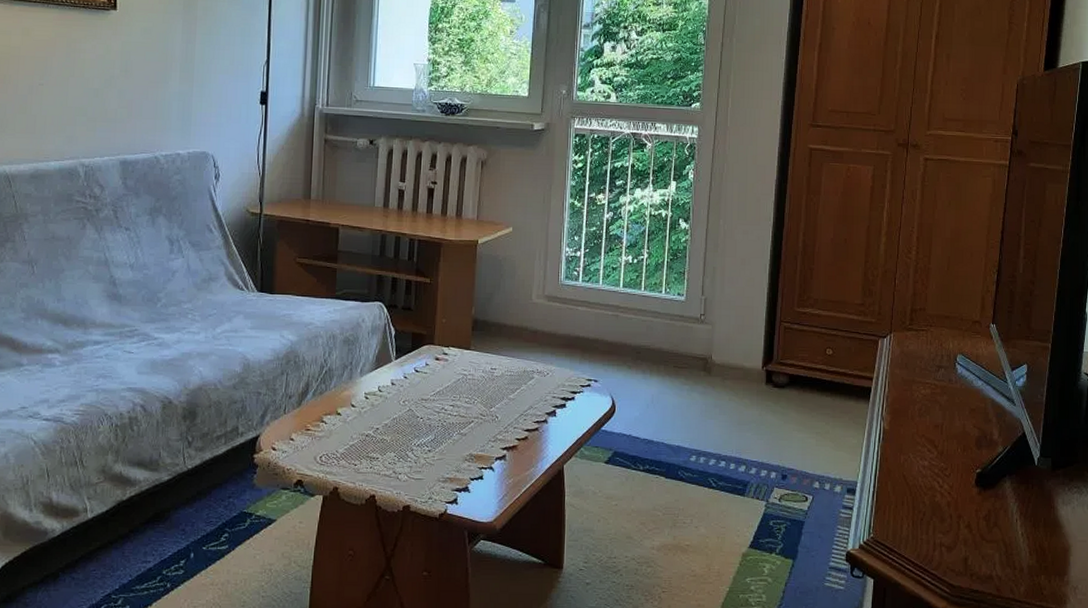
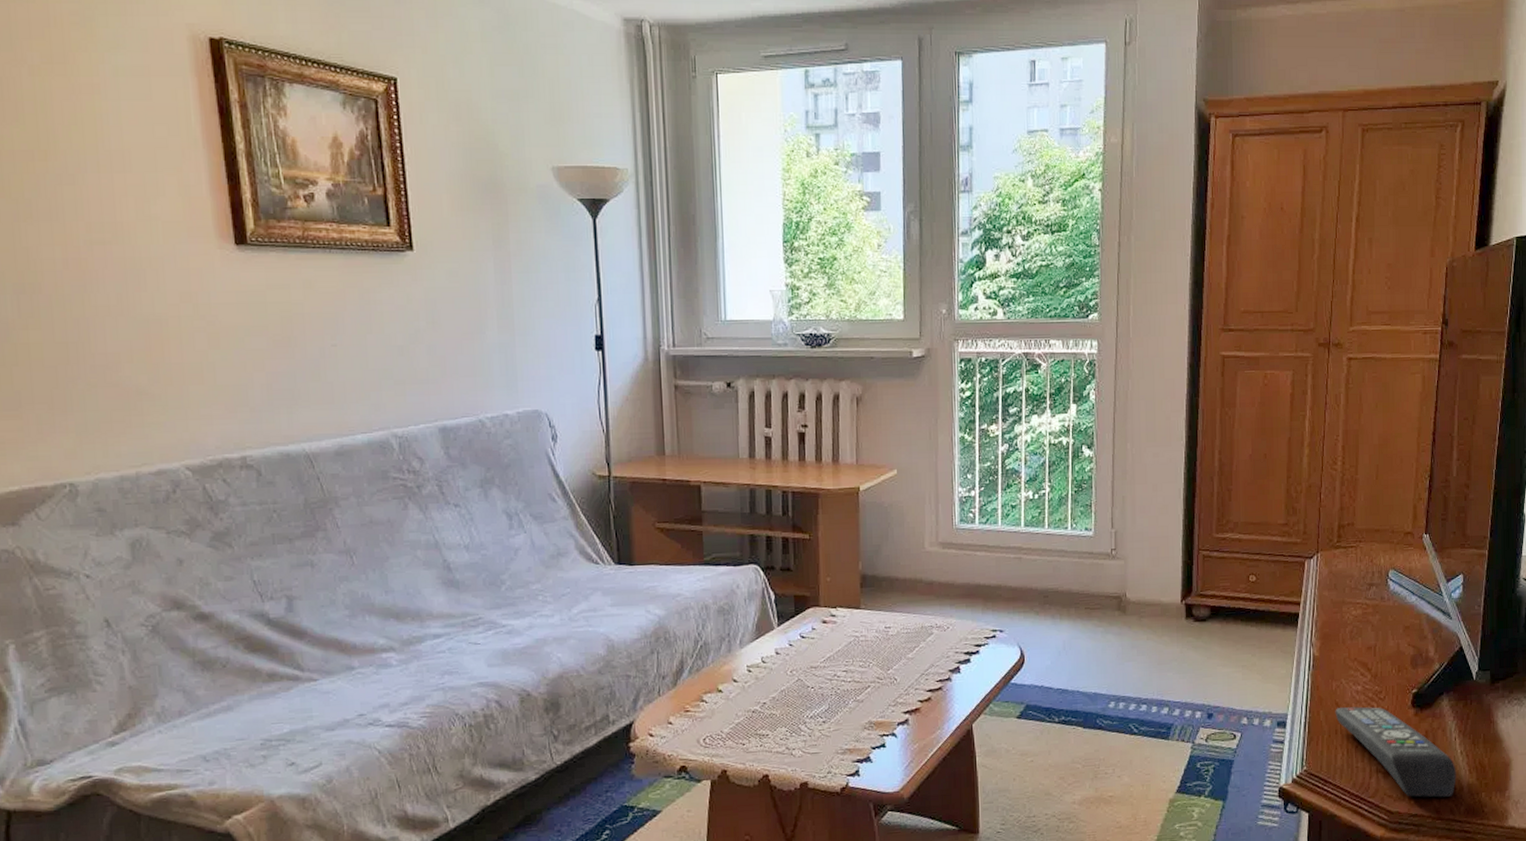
remote control: none [902,481,1017,576] -> present [1335,706,1456,798]

